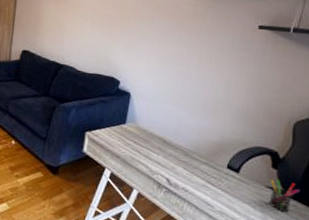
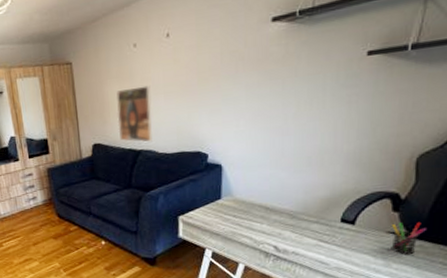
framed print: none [46,10,81,60] -> present [116,85,152,142]

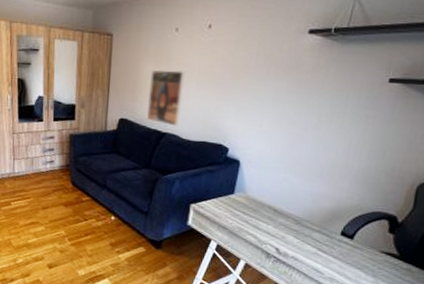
pen holder: present [391,222,426,254] -> none [381,244,416,276]

